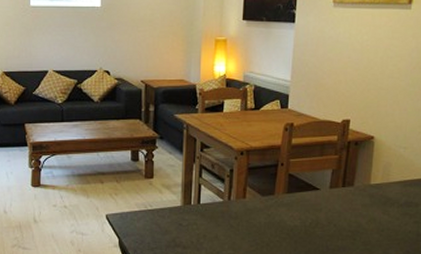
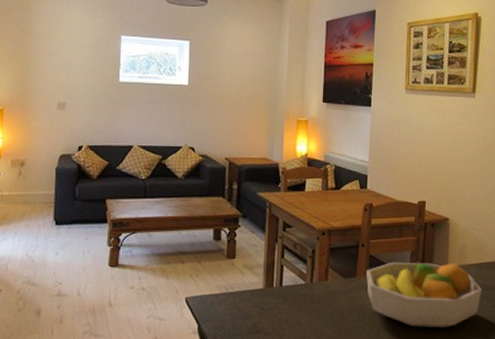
fruit bowl: none [285,180,405,242] -> present [366,261,482,327]

